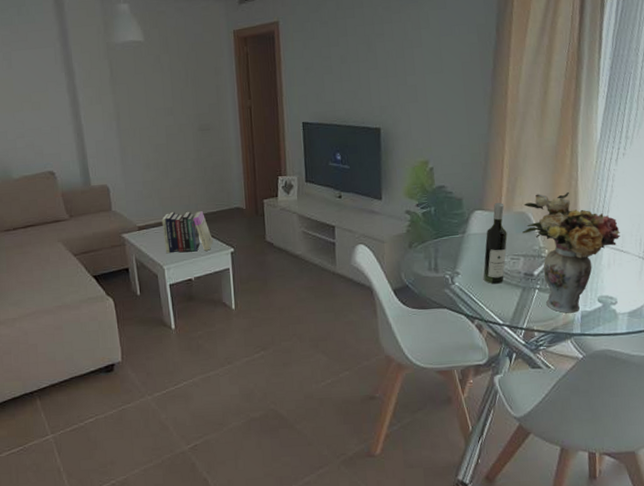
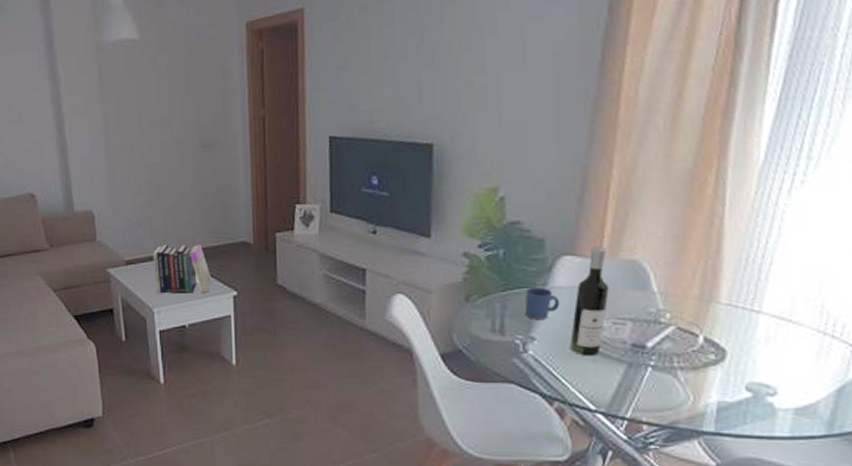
mug: none [451,234,475,260] -> present [524,286,560,321]
flower arrangement: present [522,192,621,313] -> none [632,235,789,403]

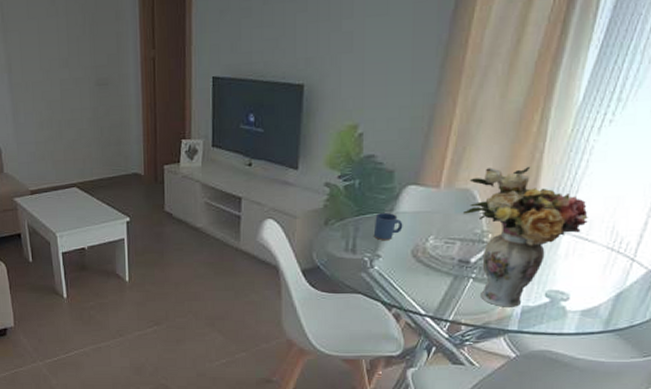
books: present [153,243,212,294] -> none [55,175,108,221]
bottle: present [569,246,609,356] -> none [408,177,445,270]
flower arrangement: none [632,235,789,403] -> present [463,167,588,307]

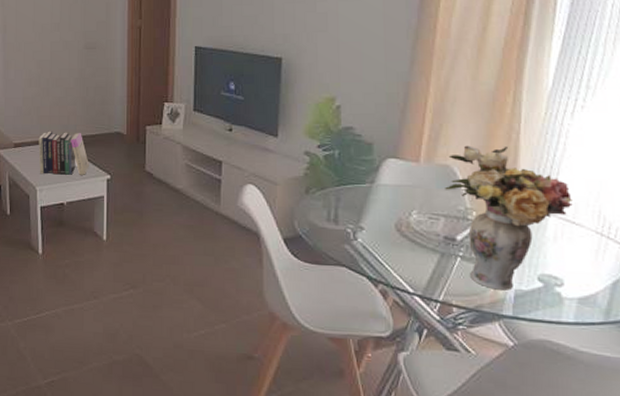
books: none [55,175,108,221] -> present [38,131,89,175]
mug: present [373,212,403,241] -> none [355,183,385,213]

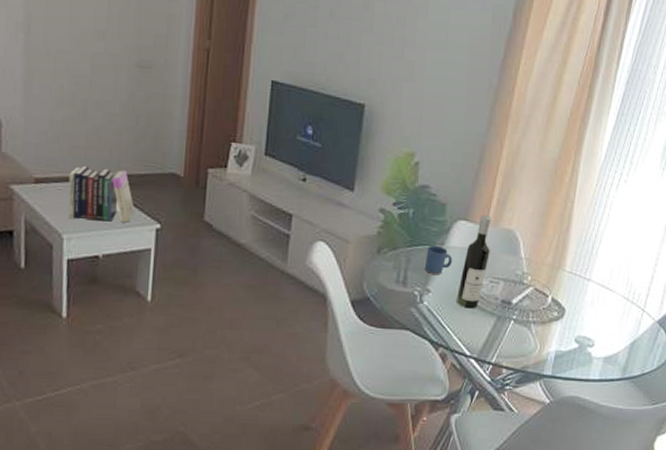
mug: none [355,183,385,213] -> present [424,245,453,275]
bottle: none [392,152,426,246] -> present [456,215,492,309]
flower arrangement: present [445,145,573,290] -> none [507,211,609,351]

